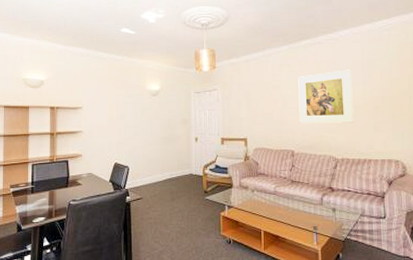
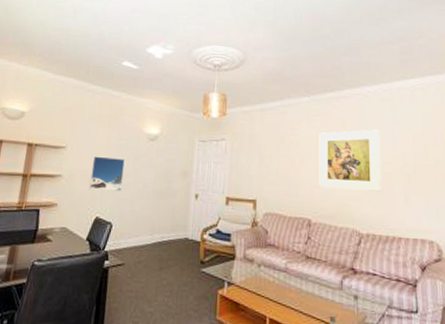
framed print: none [106,113,133,142] -> present [89,156,125,192]

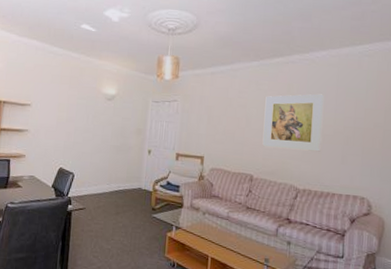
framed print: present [89,156,125,192] -> none [53,113,85,146]

